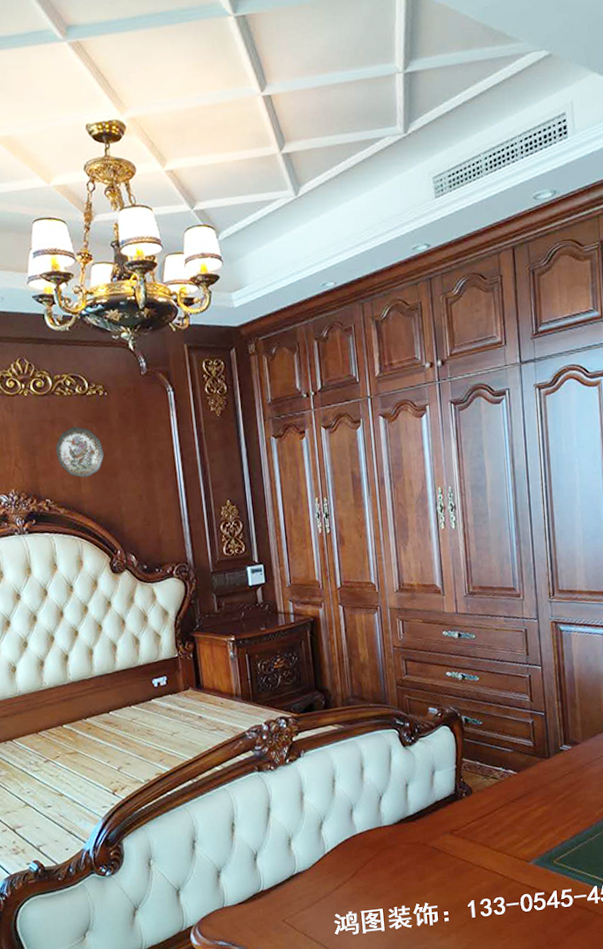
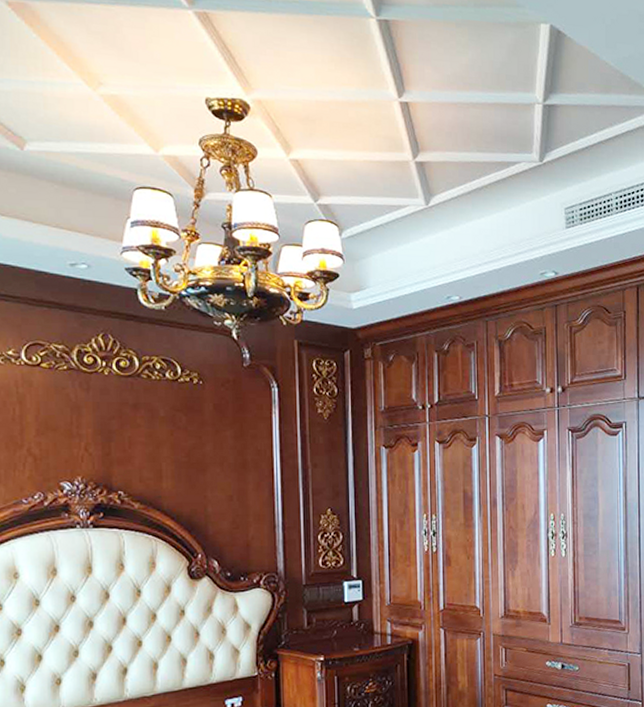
decorative plate: present [55,426,105,478] -> none [135,414,193,472]

